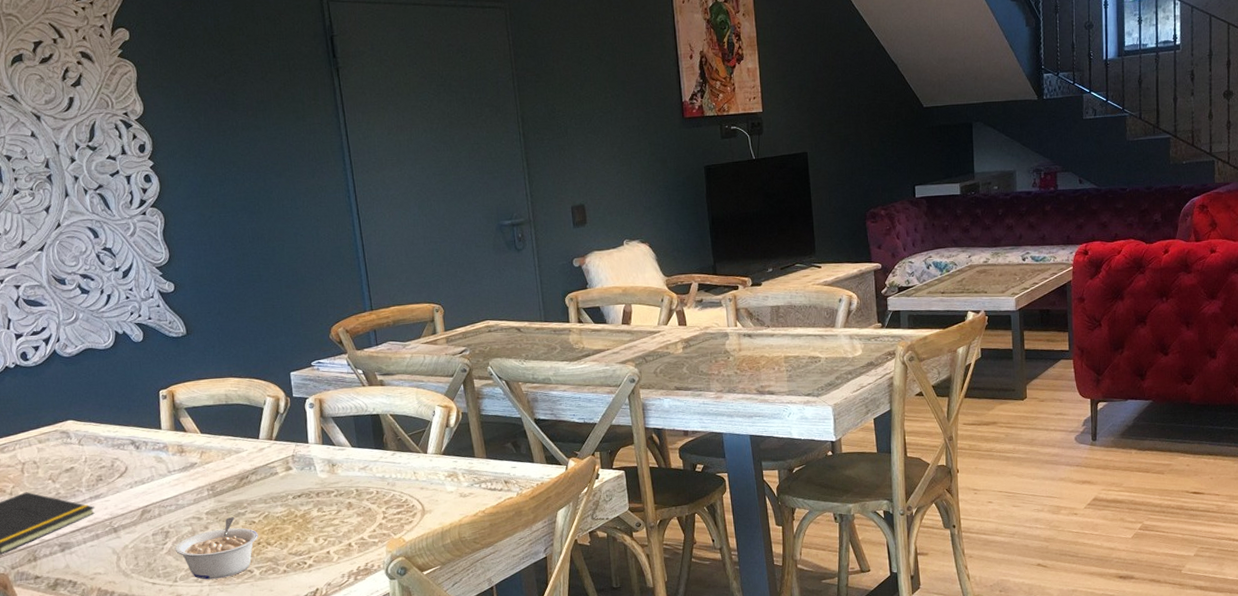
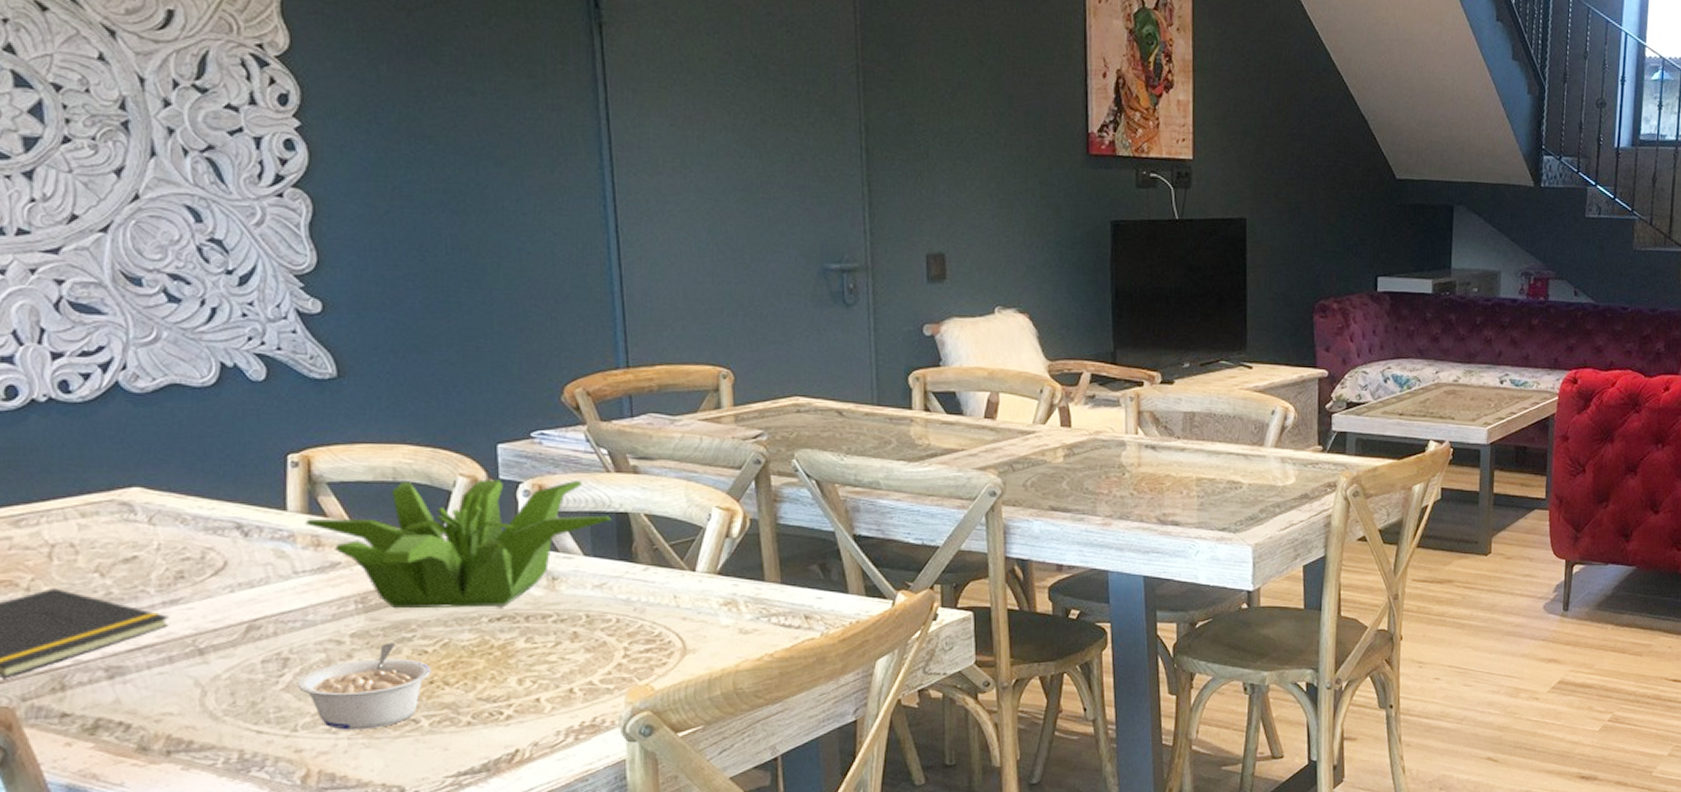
plant: none [173,394,369,493] -> present [305,479,612,609]

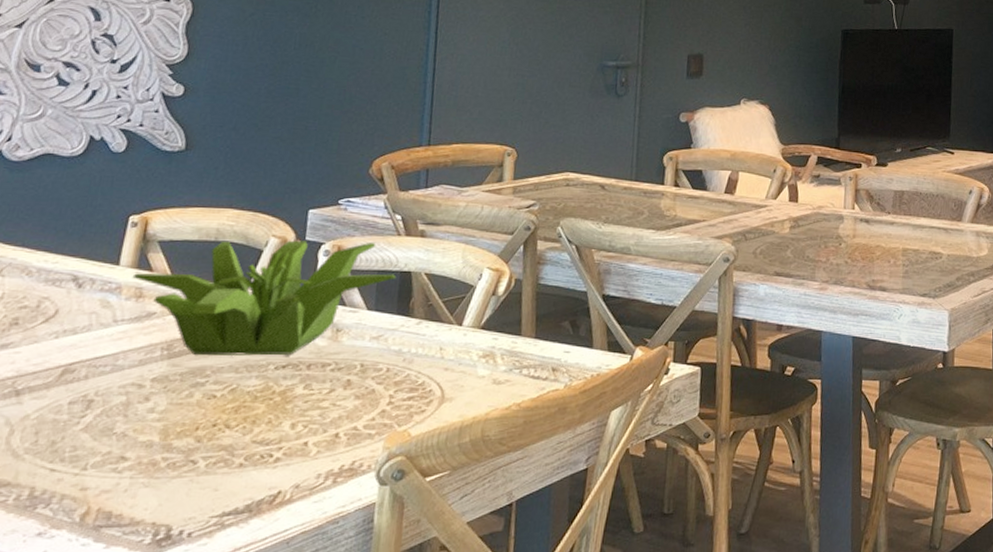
legume: present [296,643,431,730] -> none [95,388,217,469]

